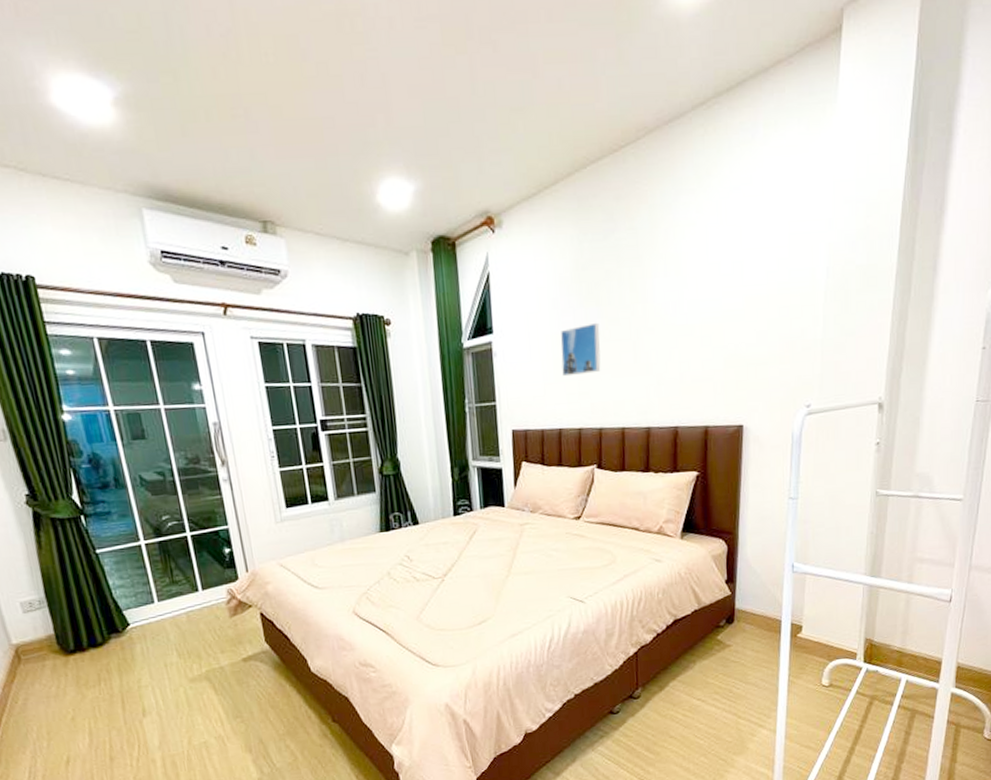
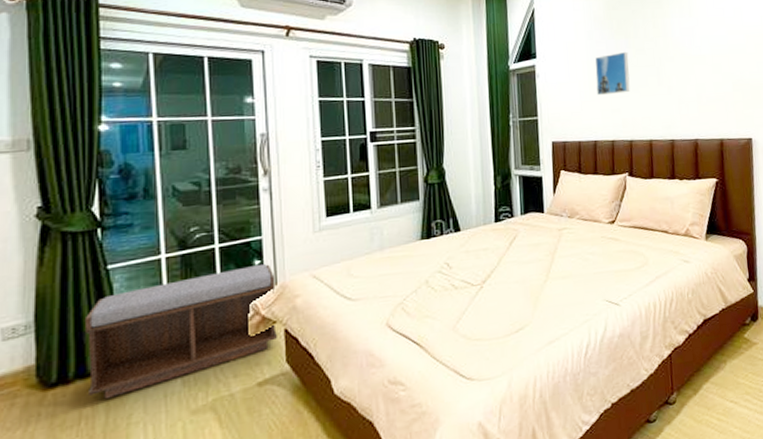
bench: none [86,551,254,666] -> present [84,263,277,400]

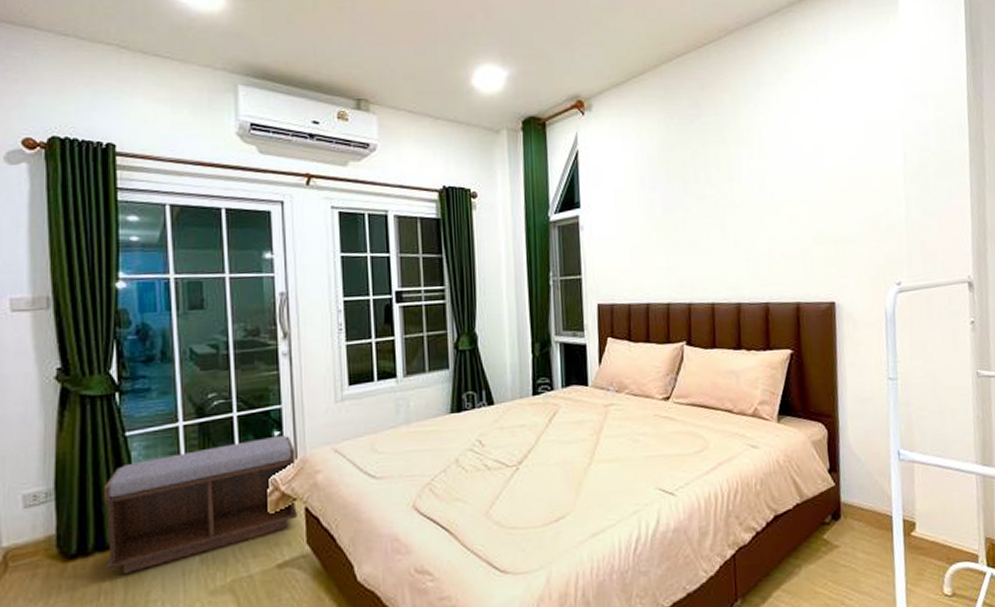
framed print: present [595,51,630,96] -> none [648,199,689,251]

